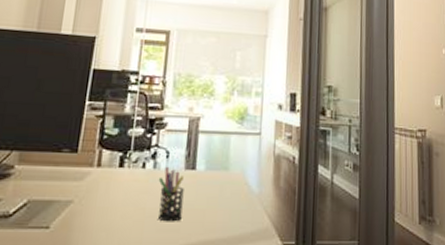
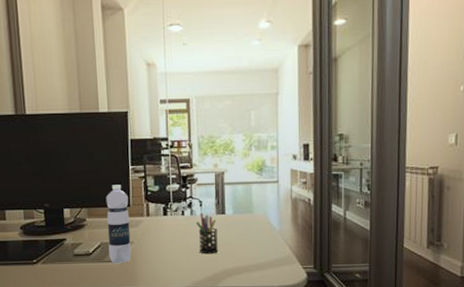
water bottle: none [35,123,78,232] -> present [106,185,132,264]

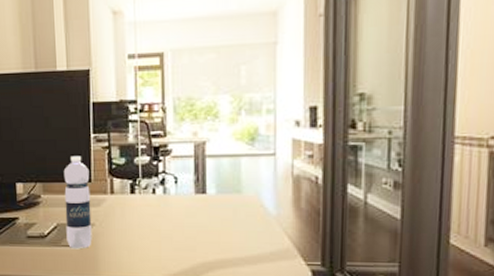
pen holder: present [196,212,219,254] -> none [169,191,198,242]

